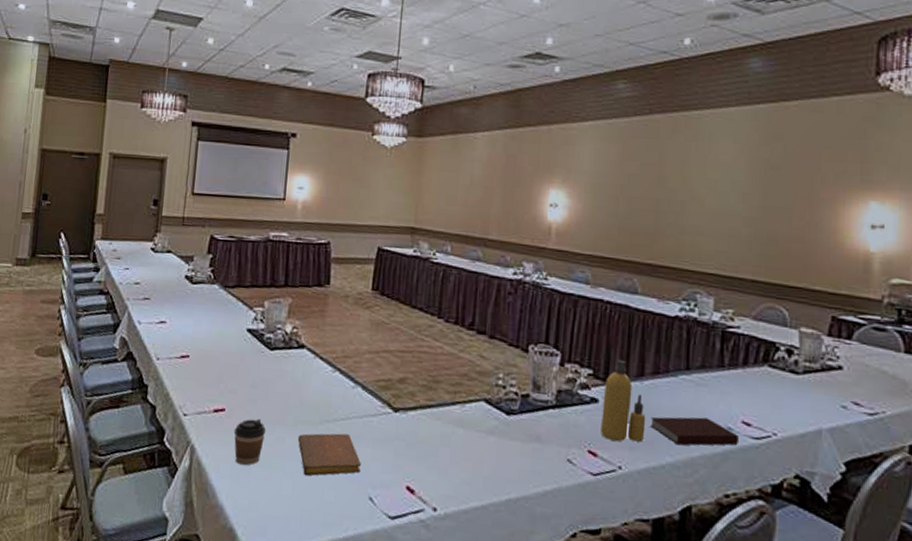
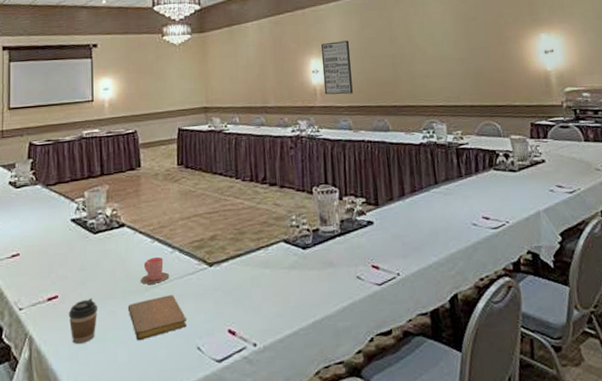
cup: none [315,388,349,419] -> present [140,256,170,284]
wall art: none [561,171,603,240] -> present [321,40,353,95]
bottle: present [601,359,646,442] -> none [376,185,413,253]
notebook: present [650,416,739,446] -> none [415,219,483,246]

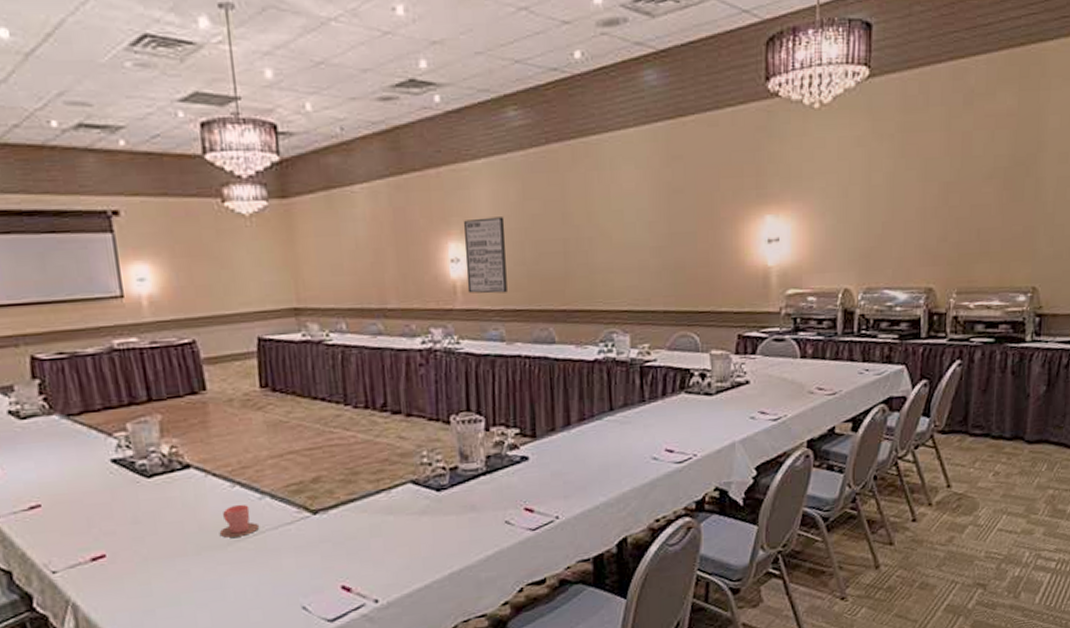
coffee cup: present [68,298,98,345] -> none [123,556,165,610]
notebook: present [127,295,186,341] -> none [205,549,286,603]

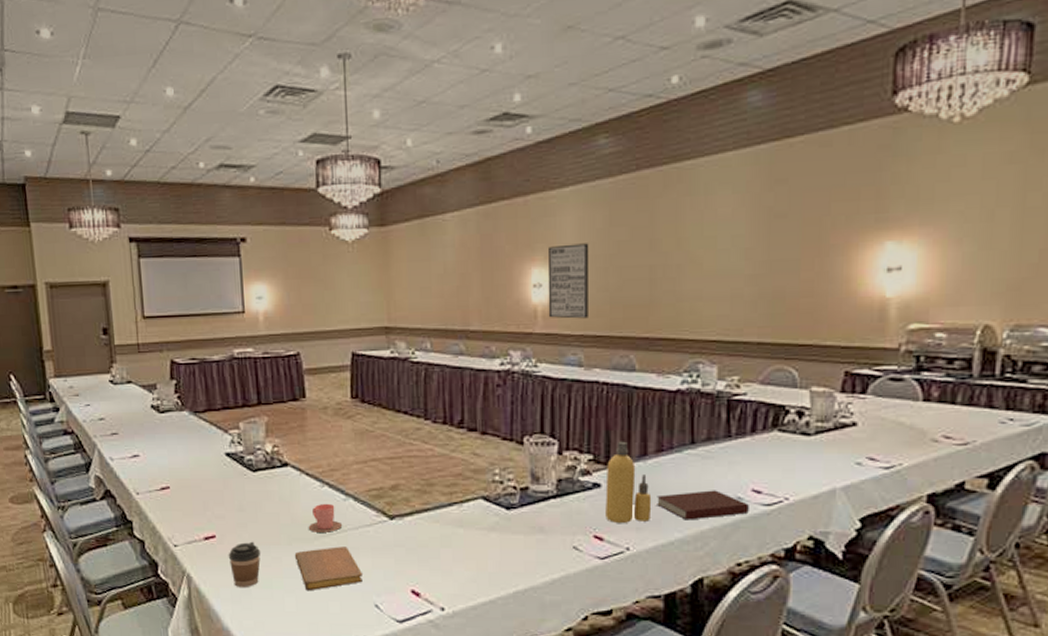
coffee cup: none [123,556,165,610] -> present [228,541,261,588]
notebook: none [205,549,286,603] -> present [294,546,362,591]
bottle: none [533,413,578,494] -> present [605,441,652,523]
notebook: none [581,453,664,484] -> present [657,490,749,520]

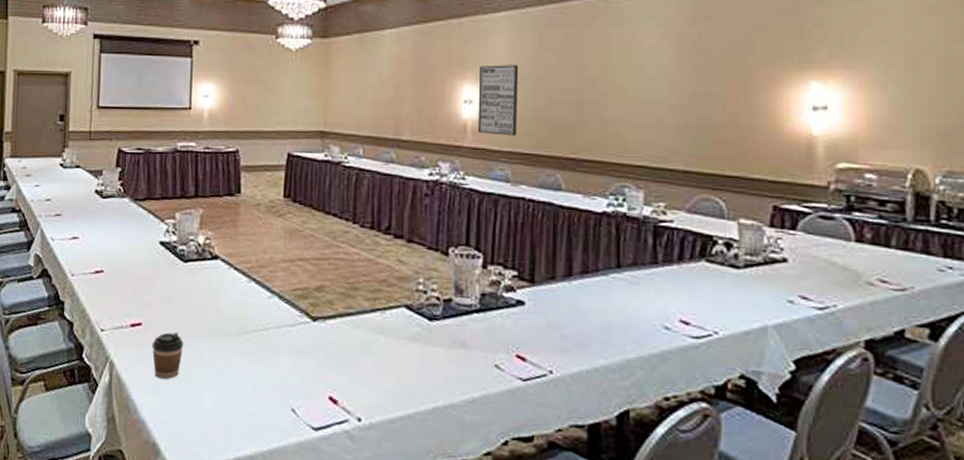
notebook: present [294,546,362,591] -> none [216,344,281,389]
cup: present [308,503,343,532] -> none [232,299,266,330]
bottle: present [605,441,652,523] -> none [529,259,576,345]
notebook: present [657,490,749,520] -> none [581,317,677,347]

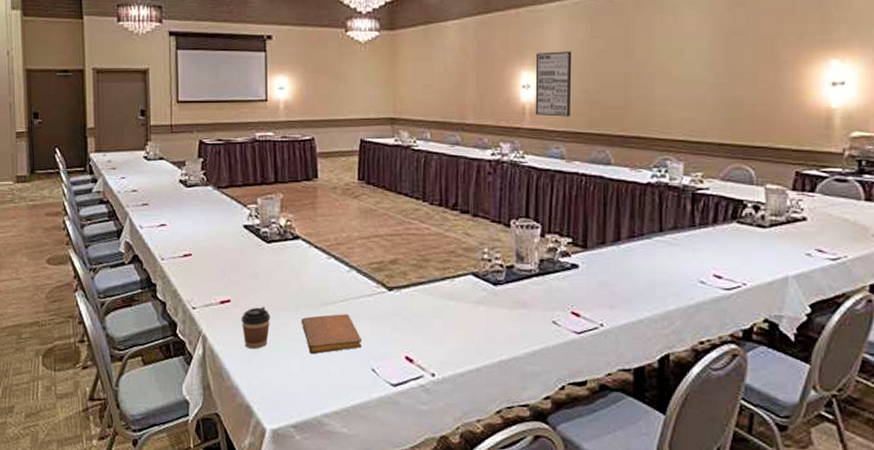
notebook: none [216,344,281,389] -> present [301,314,361,355]

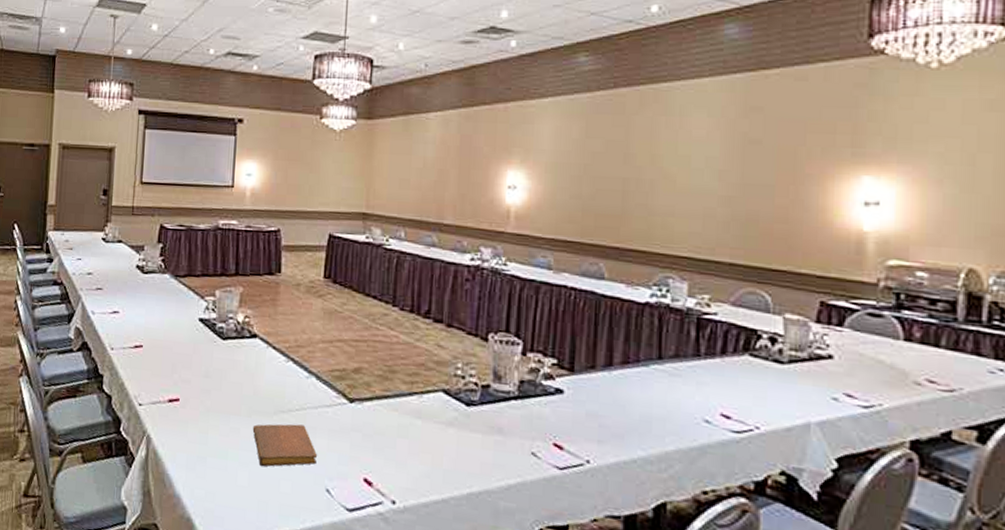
coffee cup: present [241,306,271,350] -> none [188,408,221,456]
wall art: present [535,51,572,117] -> none [520,151,565,223]

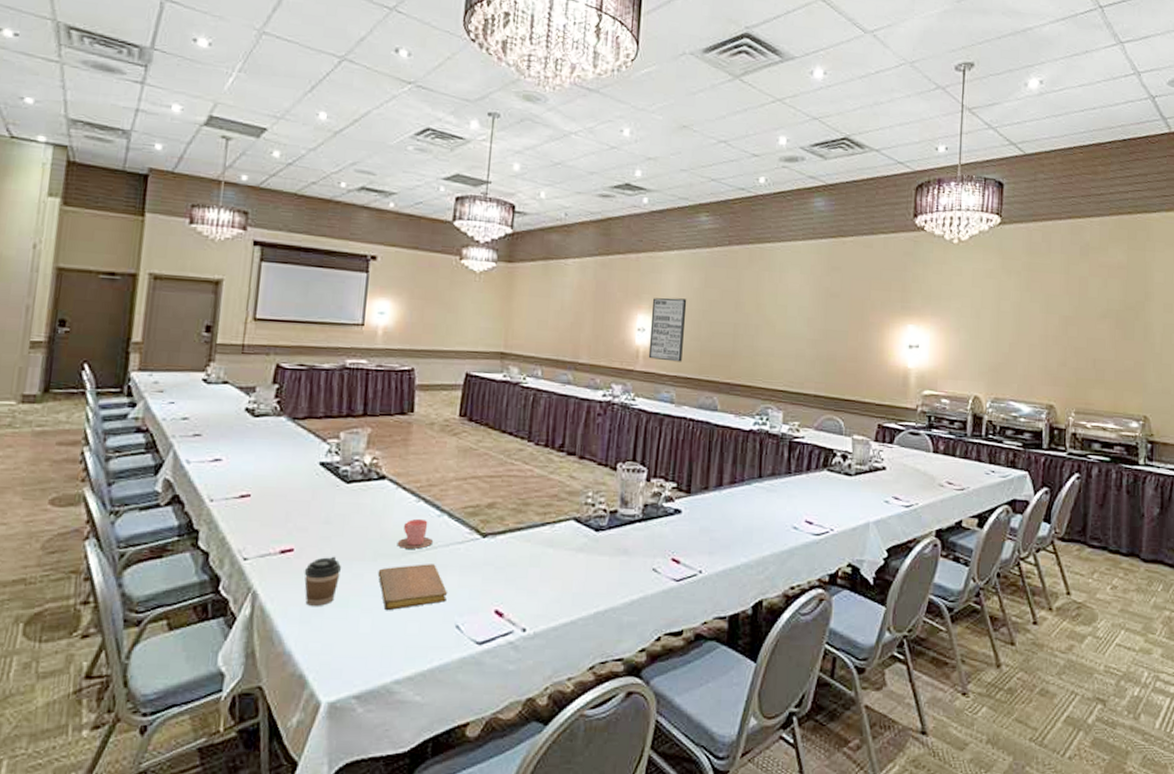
coffee cup: none [188,408,221,456] -> present [304,556,342,607]
cup: none [269,378,303,409] -> present [397,518,434,549]
wall art: none [520,151,565,223] -> present [648,297,687,362]

